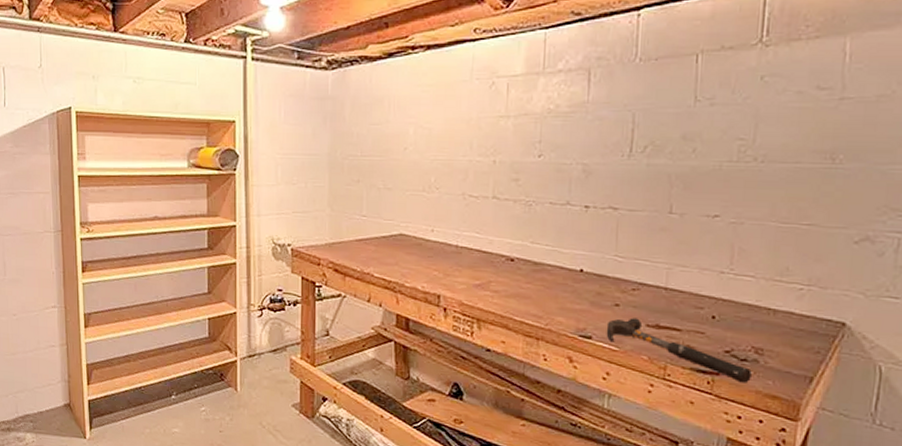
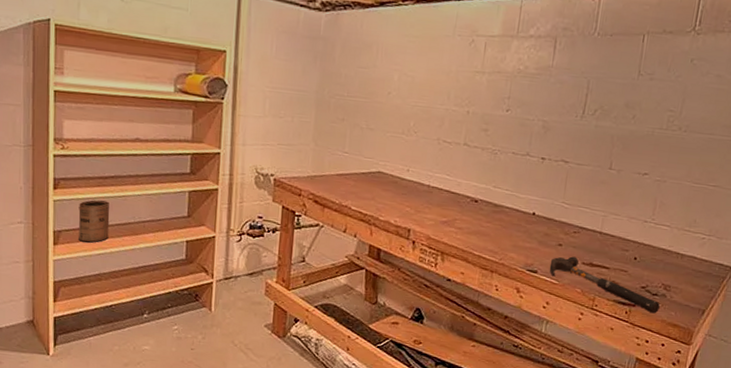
paint can: none [105,281,135,324] -> present [78,200,110,243]

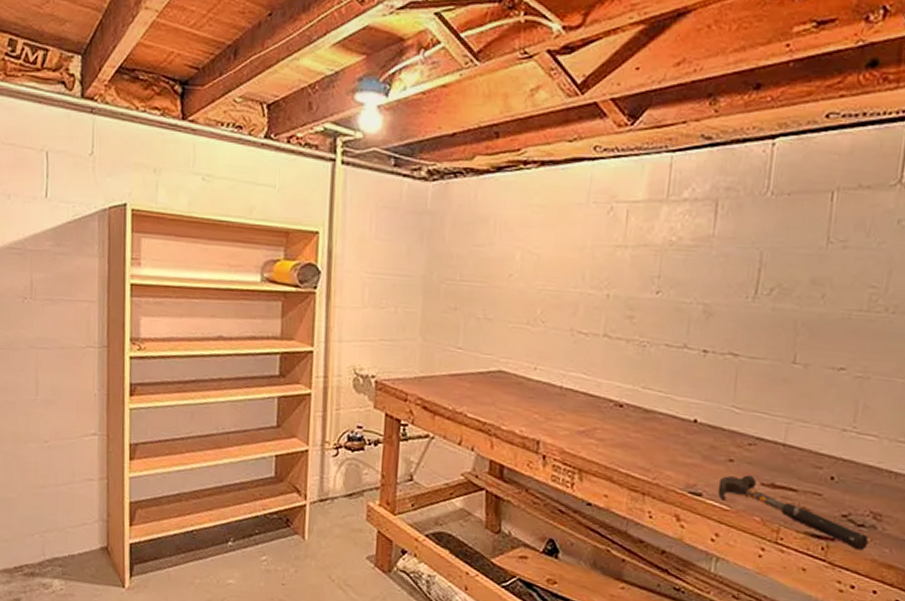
paint can: present [78,200,110,243] -> none [156,408,191,458]

